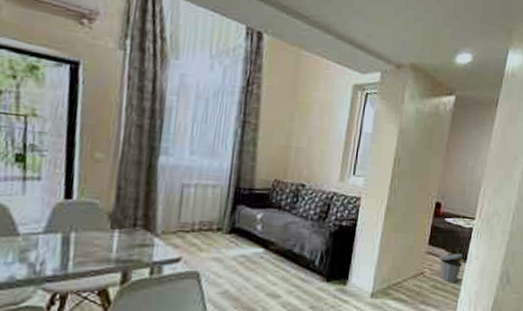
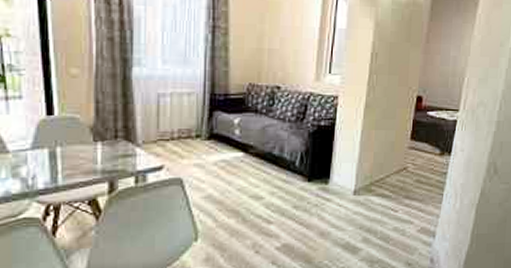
trash can: present [438,253,463,283] -> none [421,147,447,177]

